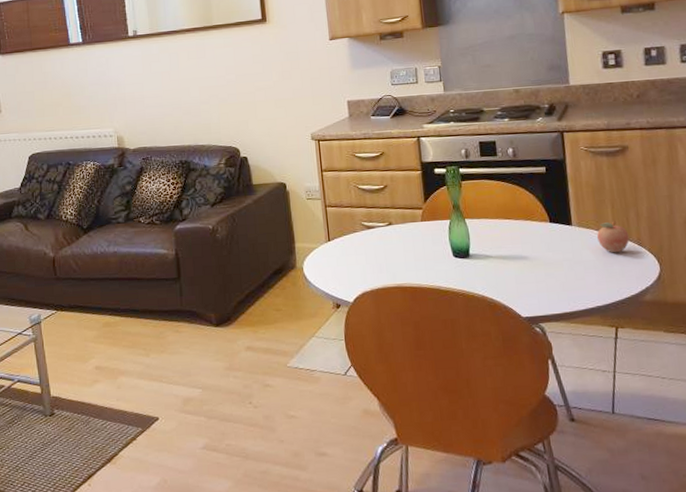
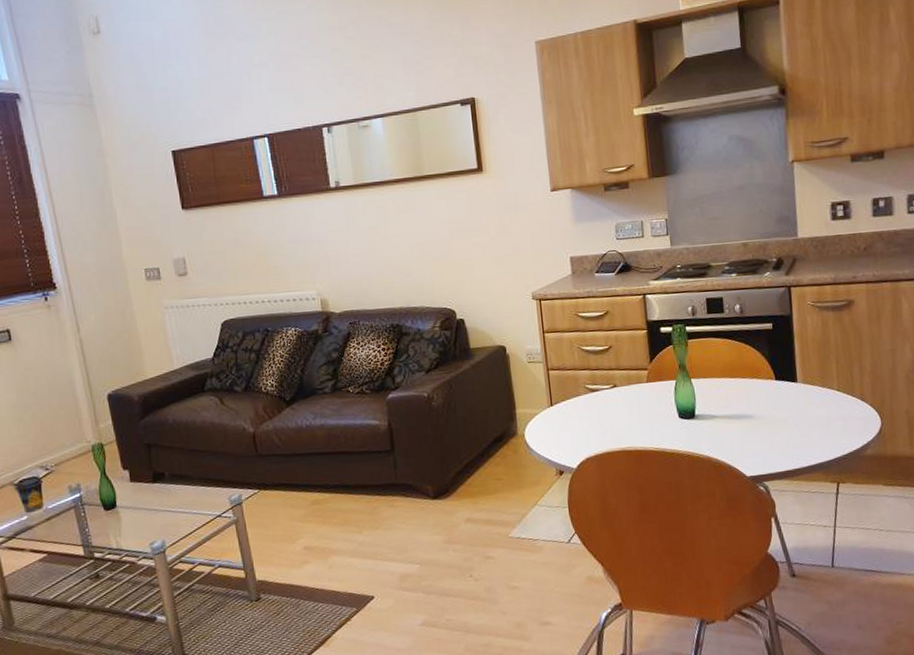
fruit: present [597,221,630,253] -> none [821,376,853,409]

